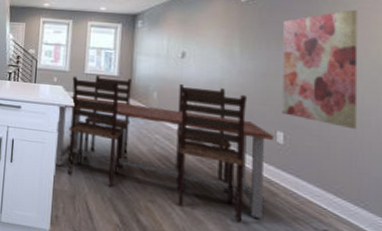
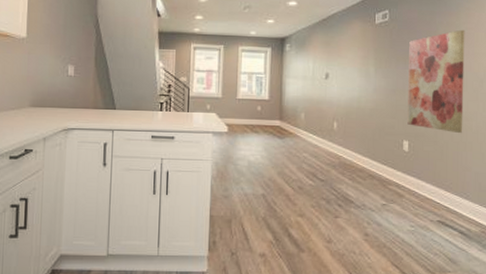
dining table: present [56,75,273,221] -> none [211,100,401,223]

